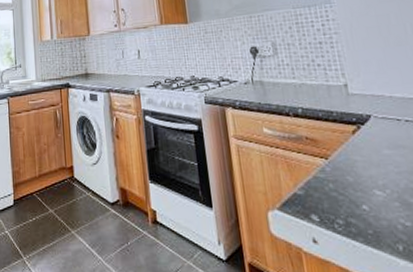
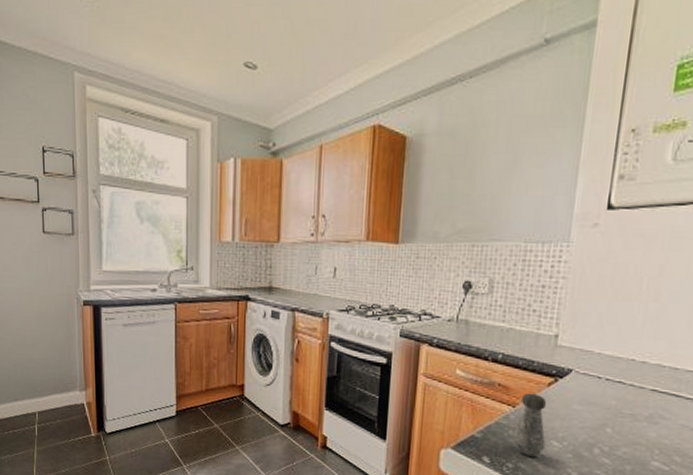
salt shaker: none [331,143,370,209] -> present [513,393,547,457]

